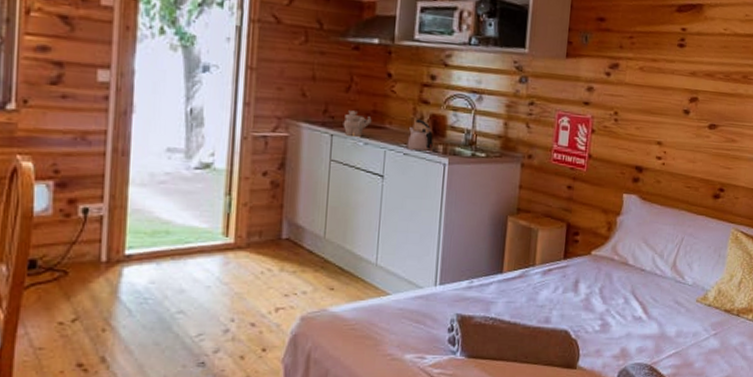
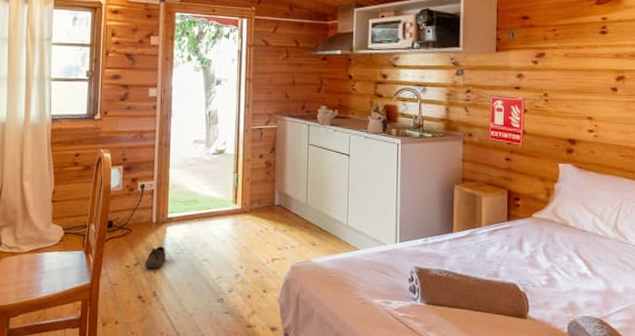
shoe: none [87,289,121,324] -> present [144,242,166,268]

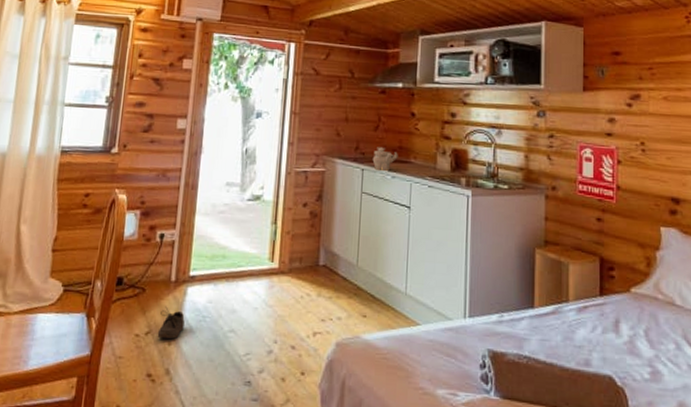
kettle: present [367,109,388,135] -> none [431,154,457,185]

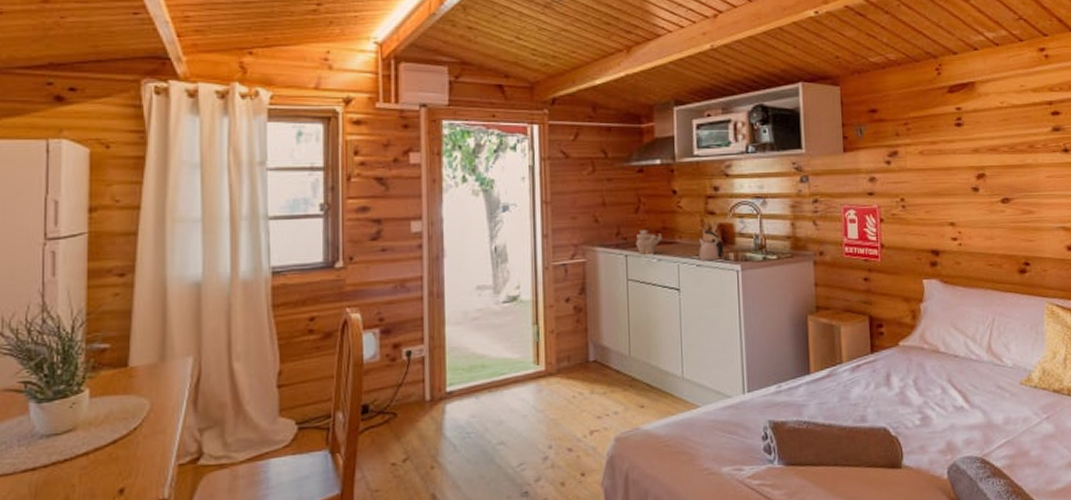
shoe: present [157,306,185,339] -> none [417,428,447,463]
kettle: none [431,154,457,185] -> present [698,230,725,262]

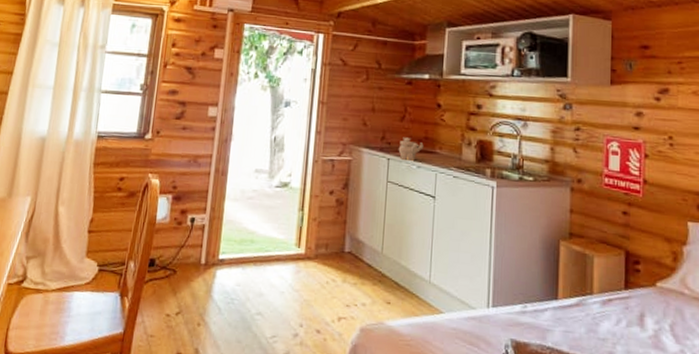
kettle: present [698,230,725,262] -> none [456,145,482,176]

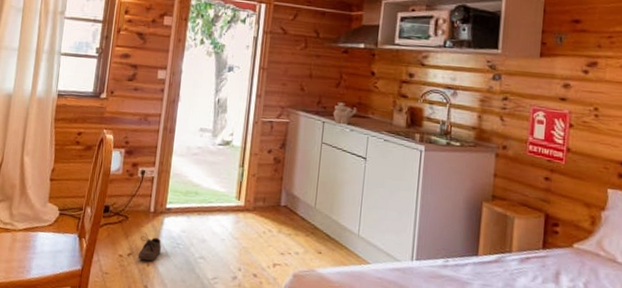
shoe: none [187,288,214,320] -> present [137,233,161,261]

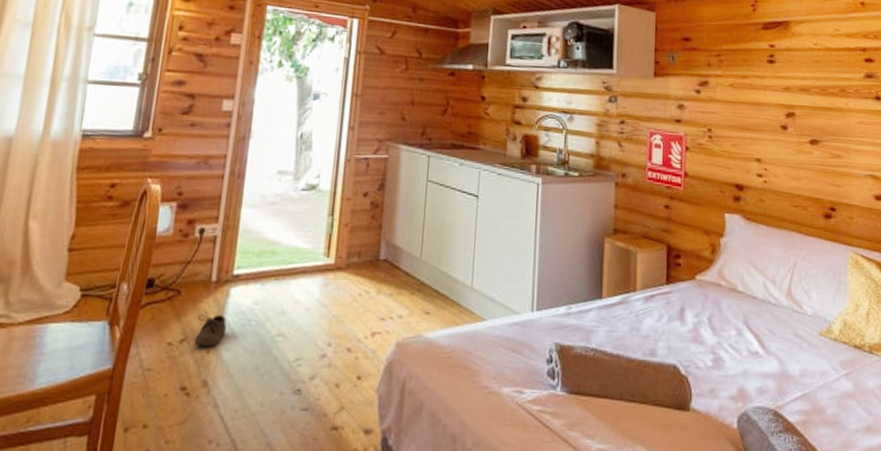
teapot: present [333,102,357,125] -> none [439,132,467,159]

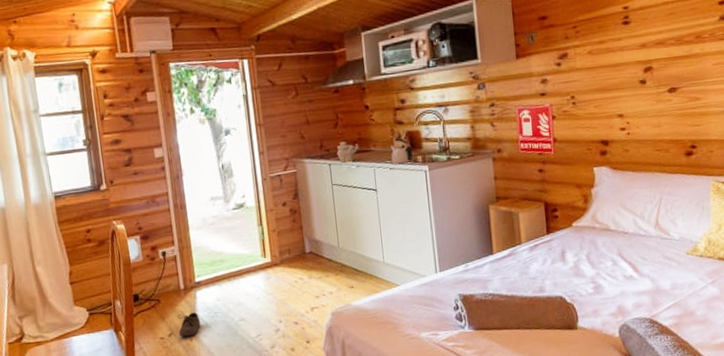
teapot: none [439,132,467,159] -> present [336,141,359,164]
kettle: none [500,140,527,172] -> present [390,138,414,165]

